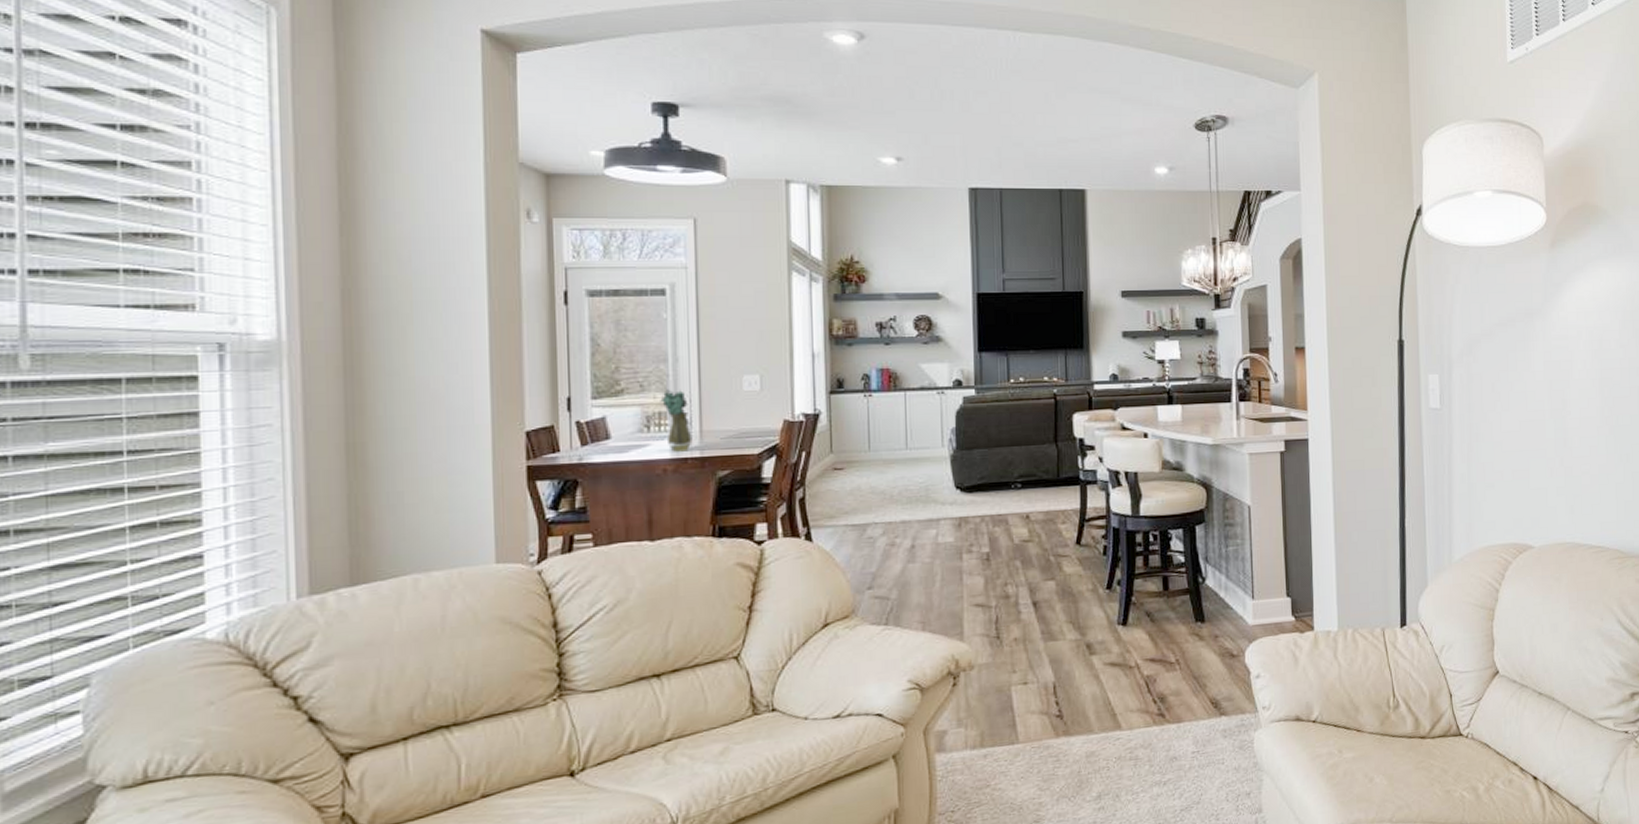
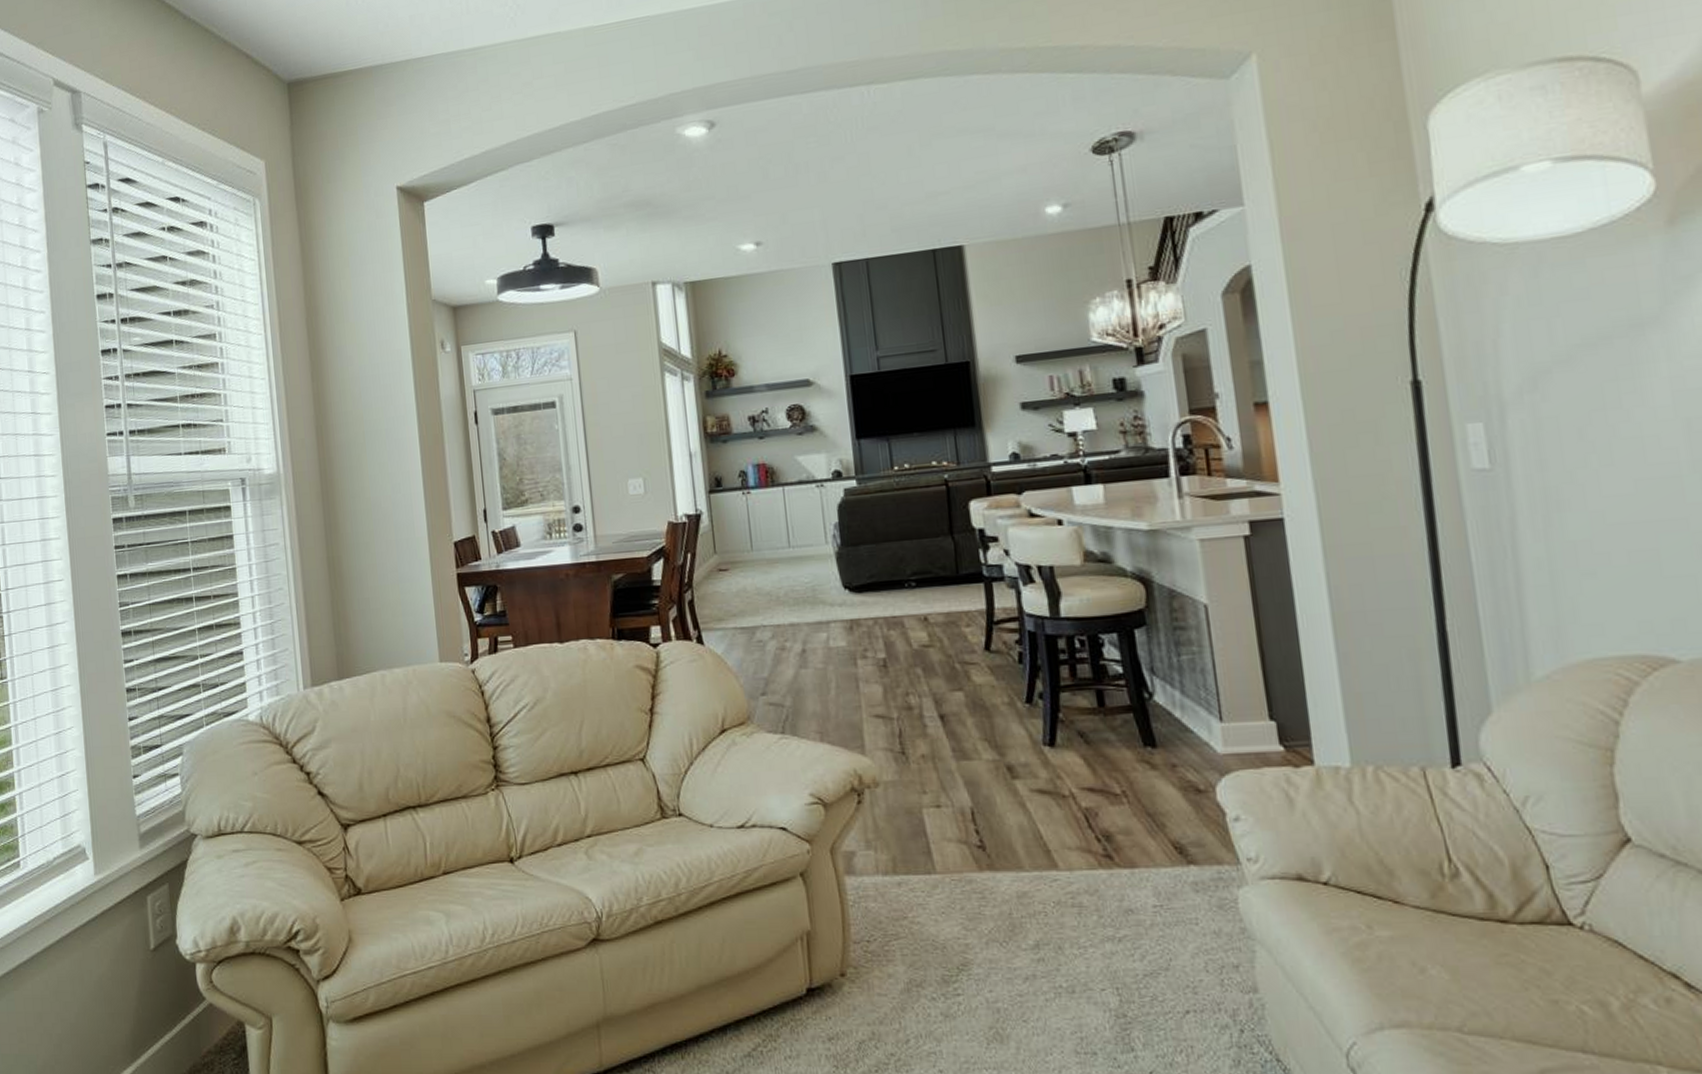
vase: present [660,388,693,452] -> none [558,496,589,557]

